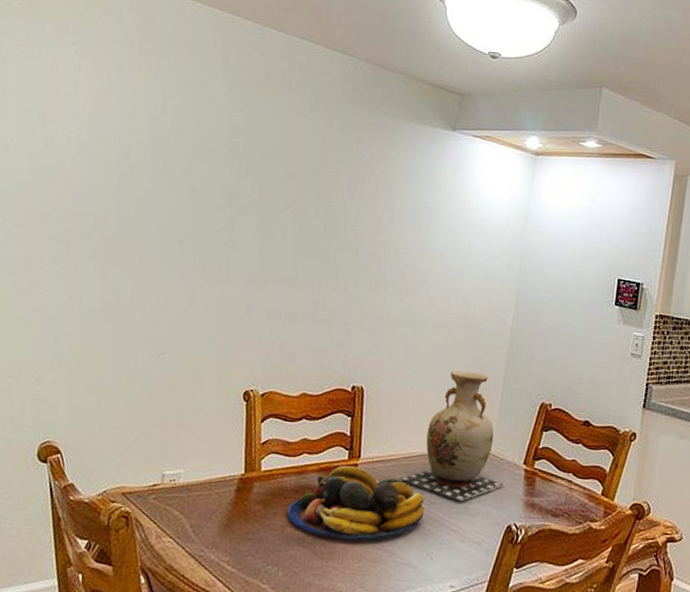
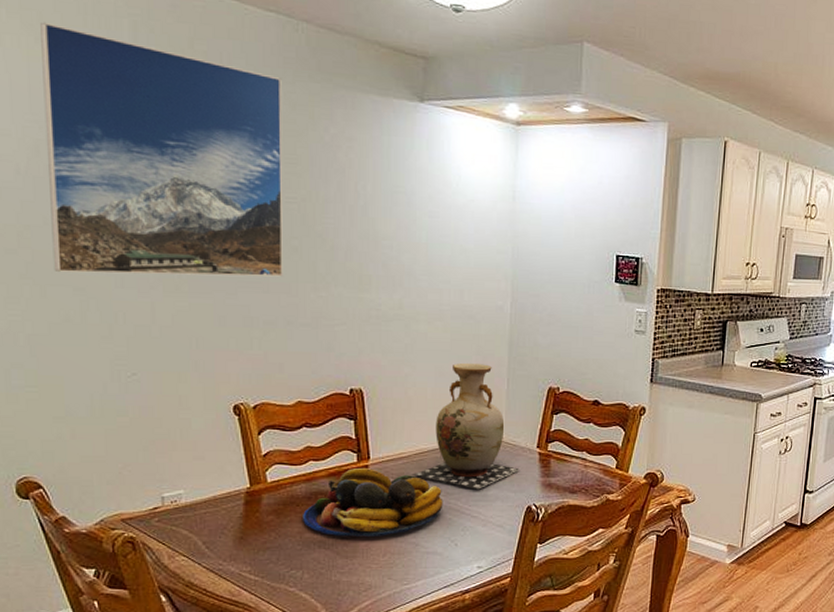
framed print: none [117,52,337,275] -> present [40,22,283,277]

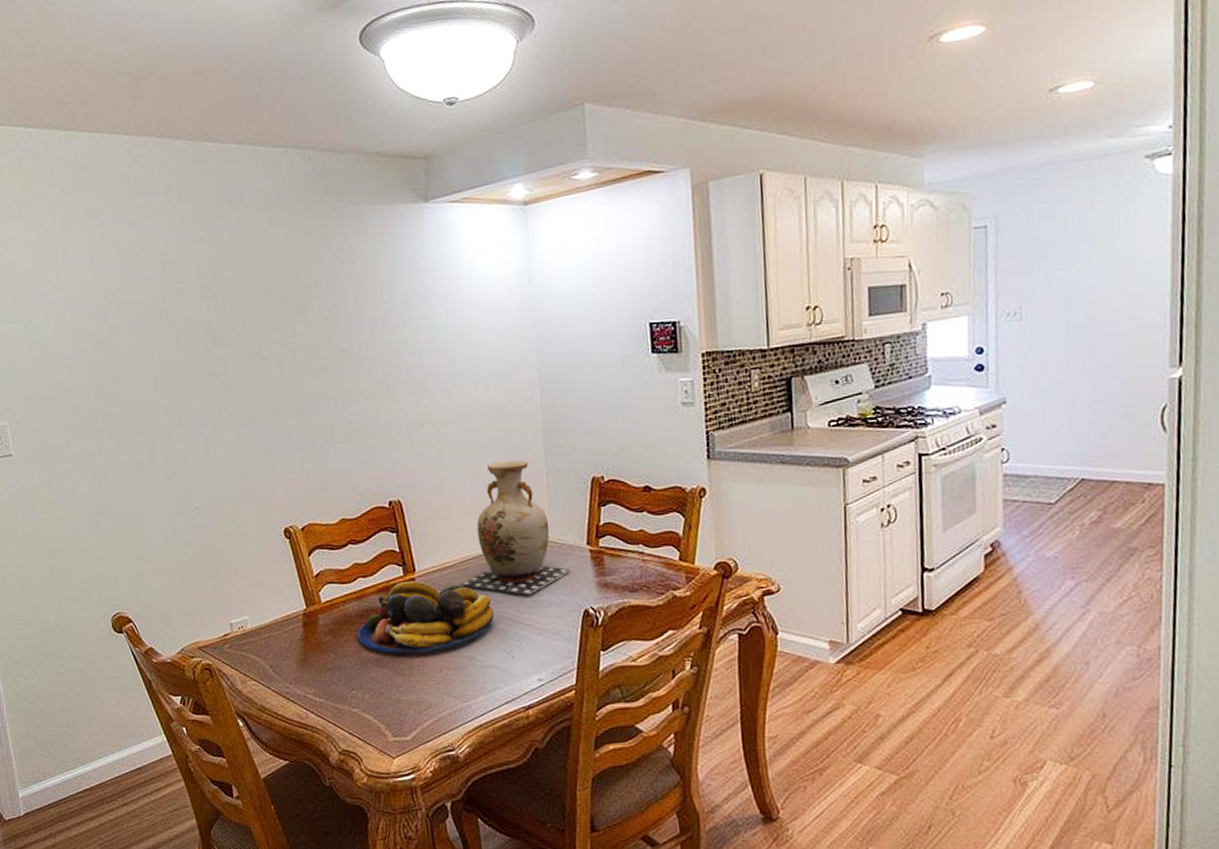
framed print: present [40,22,283,277] -> none [96,201,316,422]

